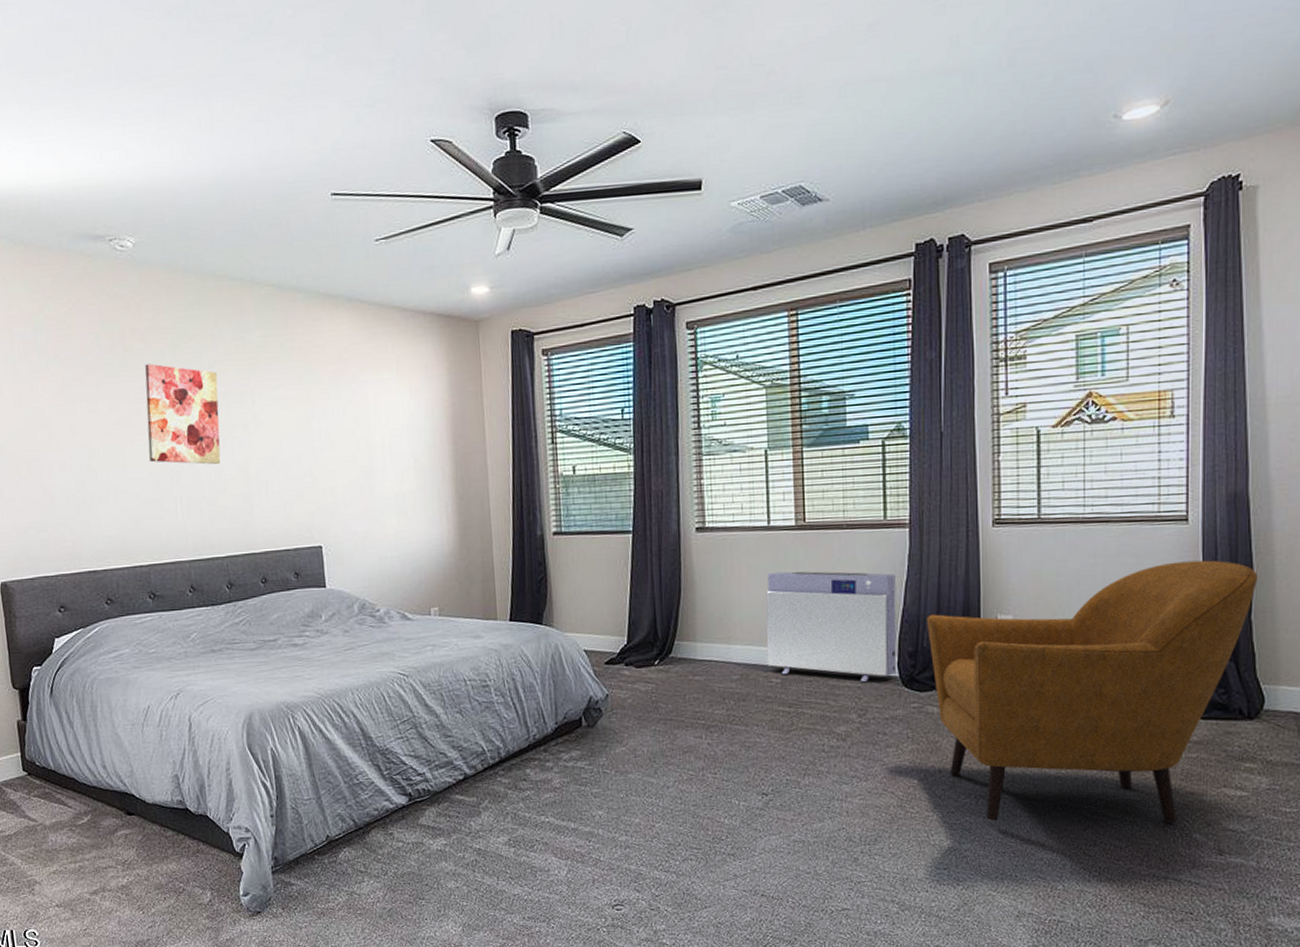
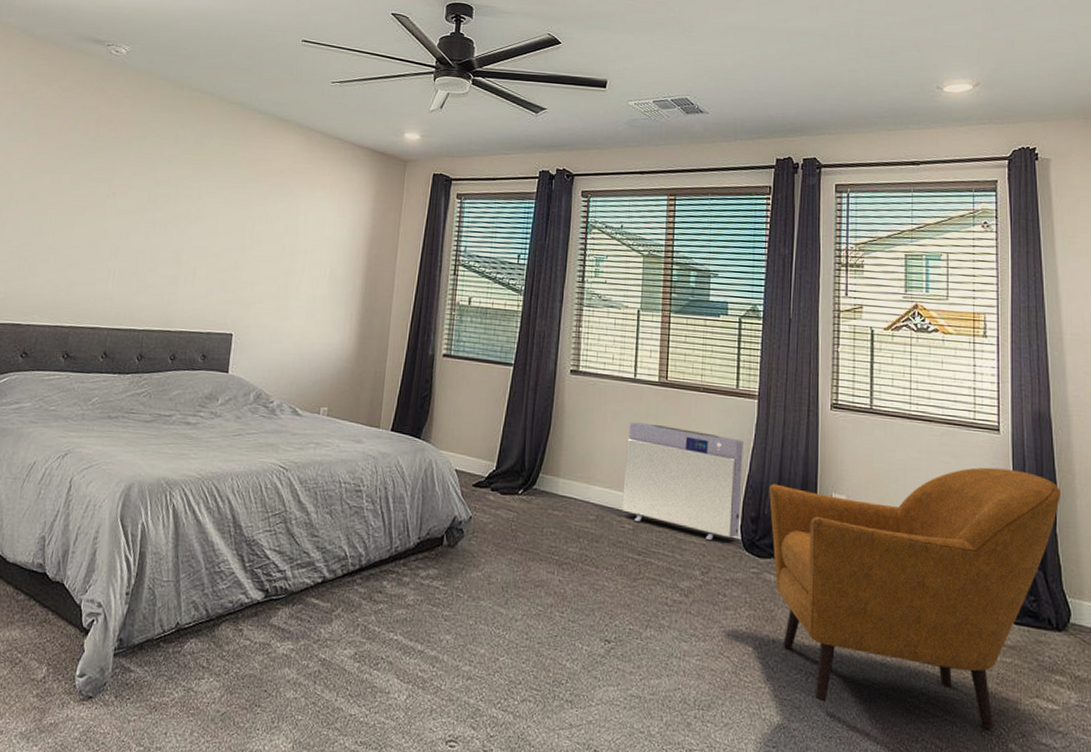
wall art: present [145,363,221,465] -> none [94,150,173,246]

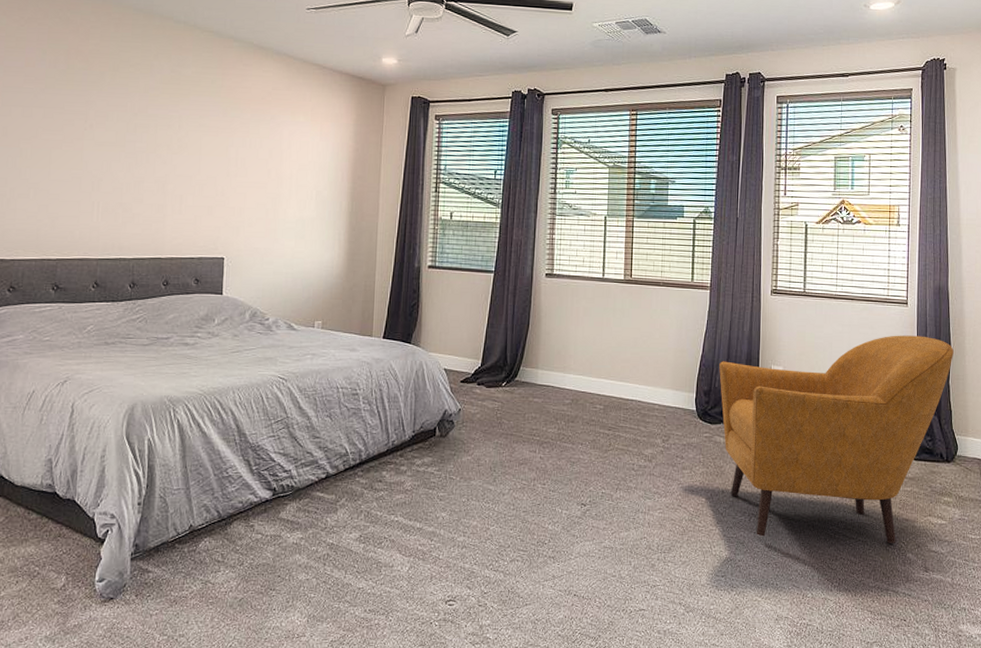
air purifier: present [622,422,743,541] -> none [594,316,698,414]

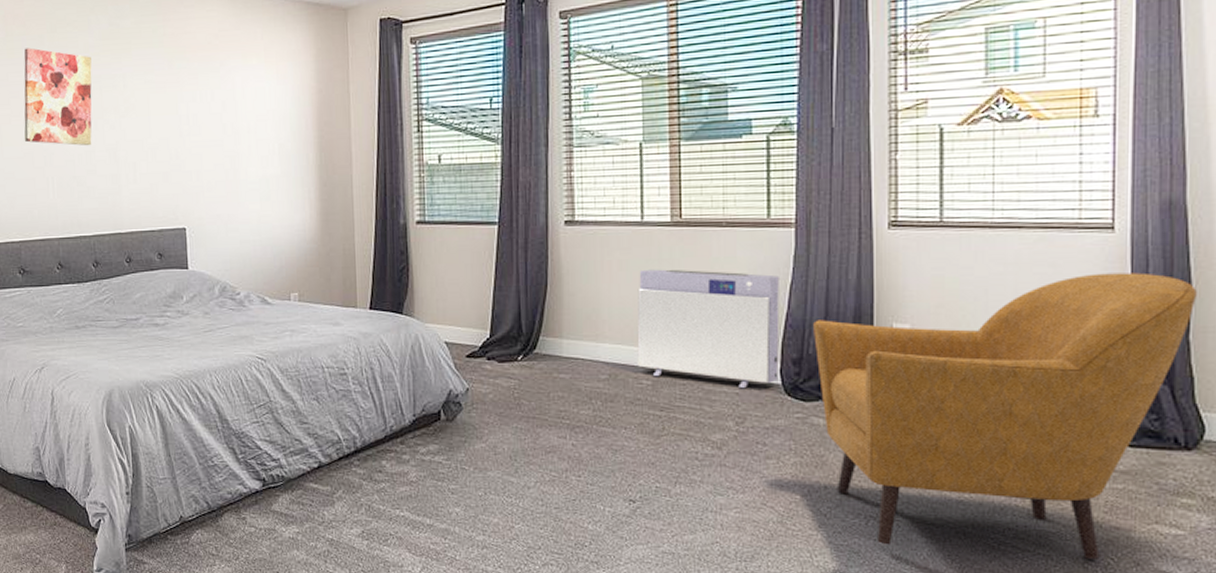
wall art: none [73,82,150,177] -> present [24,48,92,146]
air purifier: none [594,316,698,414] -> present [637,269,780,389]

